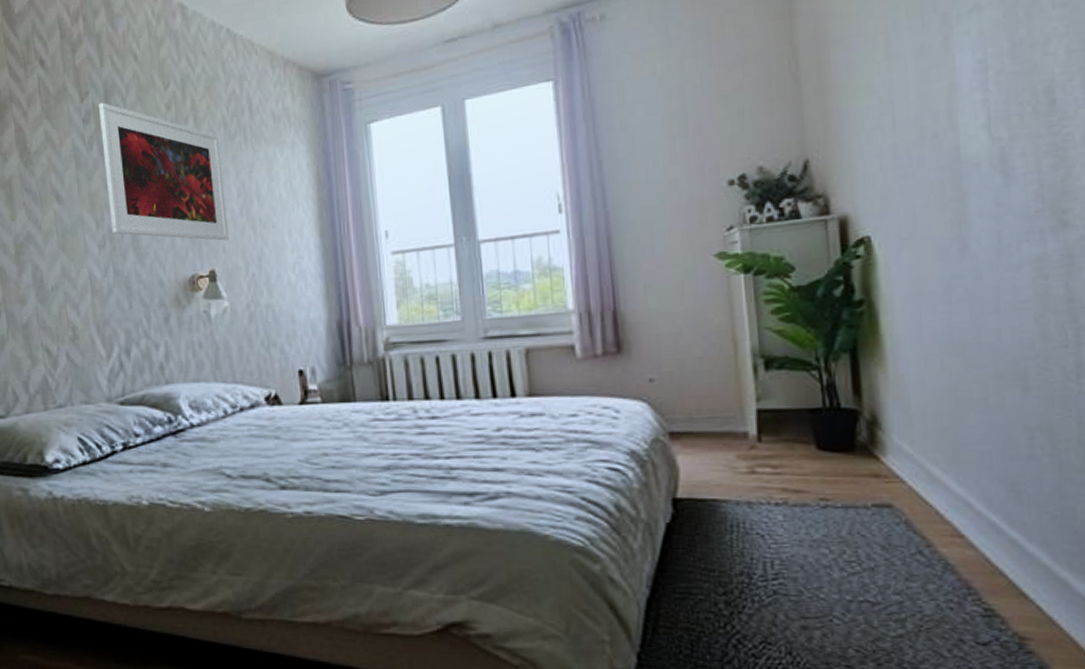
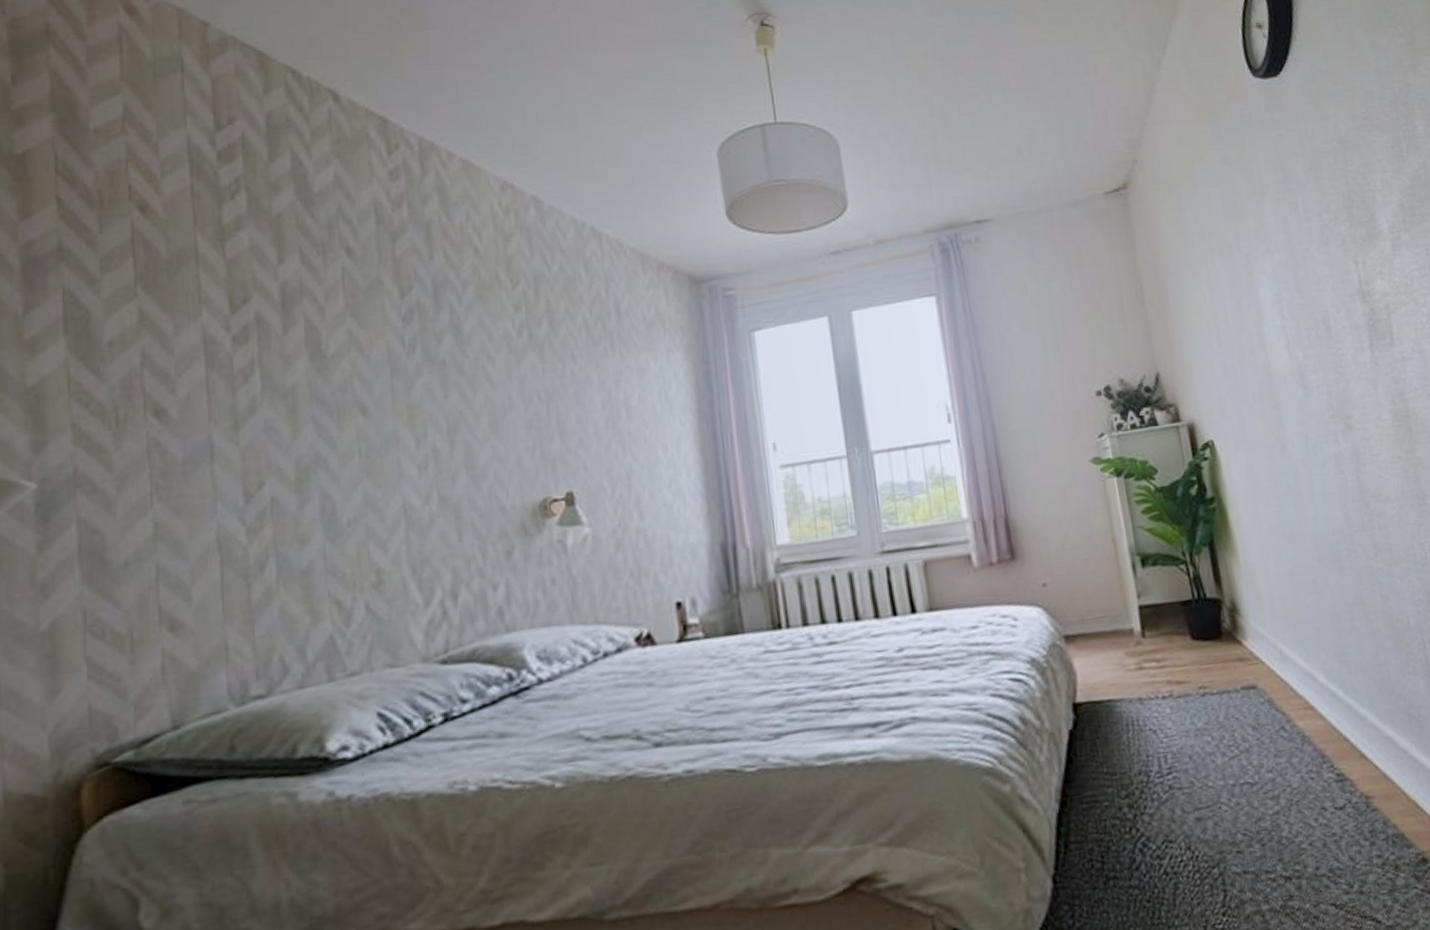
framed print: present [99,102,228,241] -> none [425,299,590,458]

